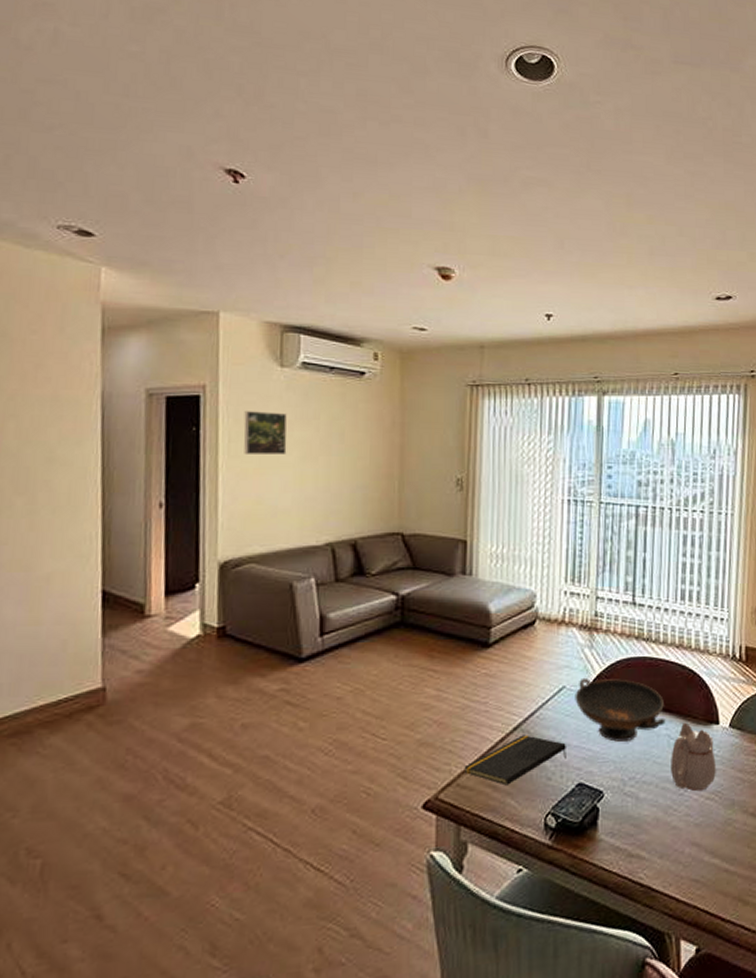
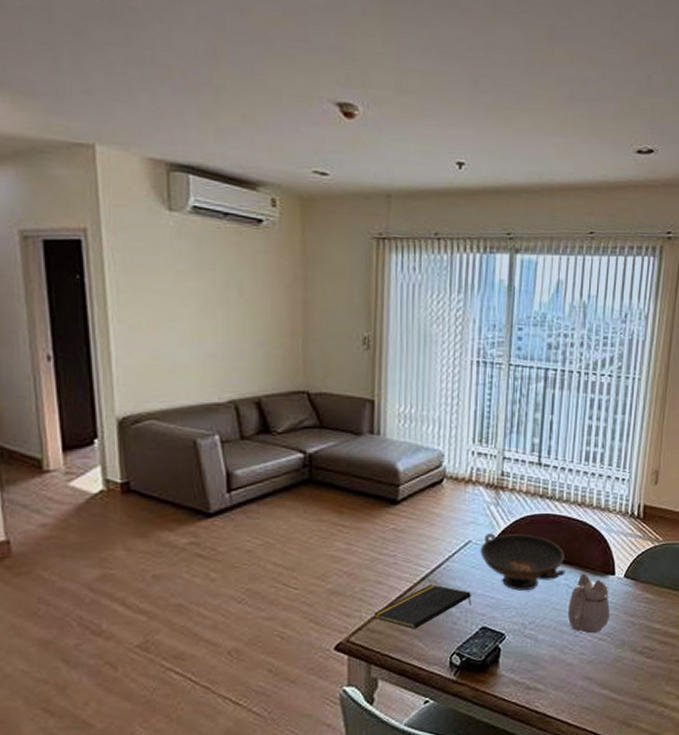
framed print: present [243,411,287,454] -> none [132,259,182,307]

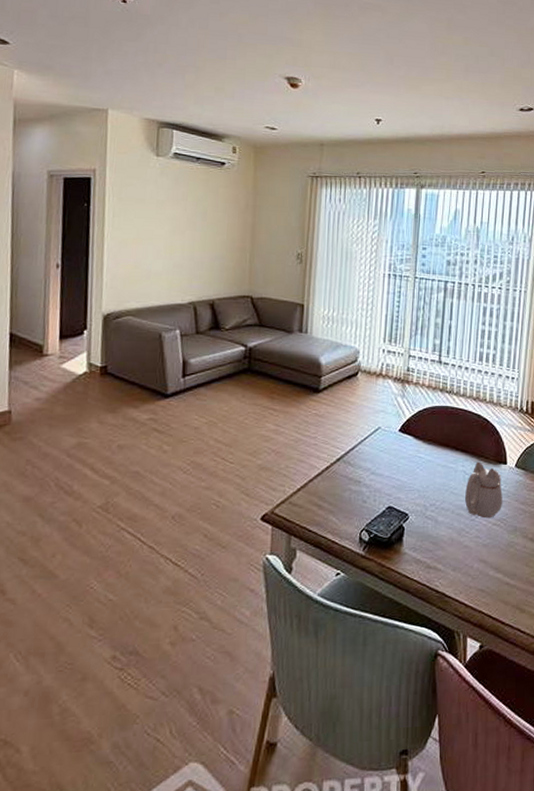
notepad: present [374,584,471,630] -> none [295,465,380,505]
decorative bowl: present [480,532,565,591] -> none [388,421,462,474]

